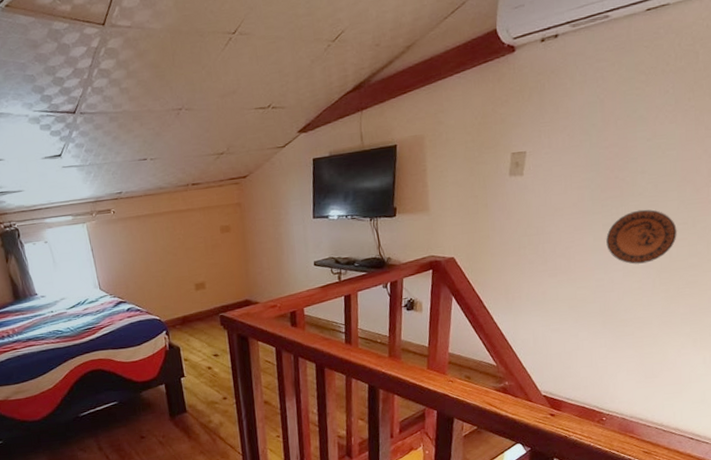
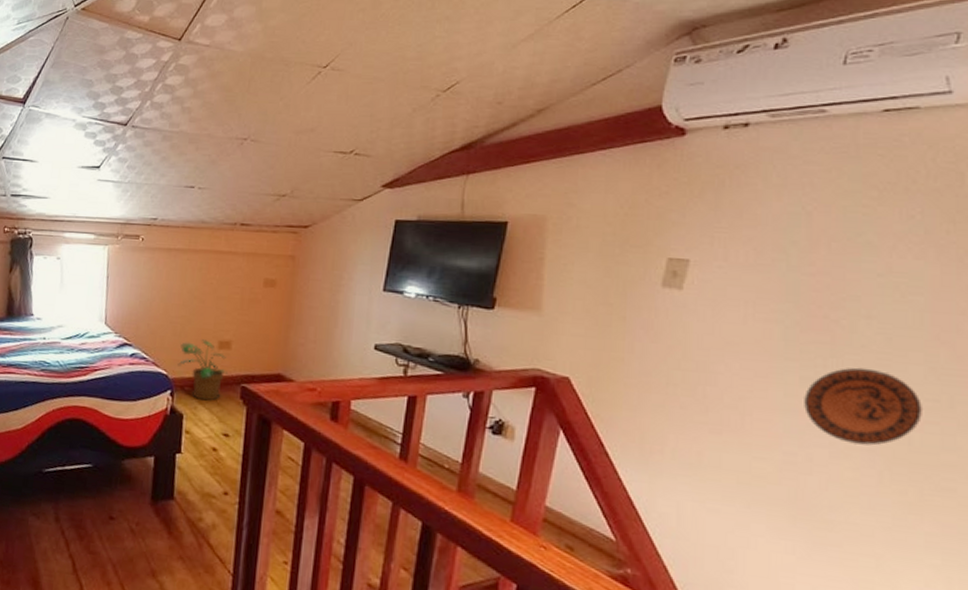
potted plant: none [165,285,207,333] -> present [177,339,228,401]

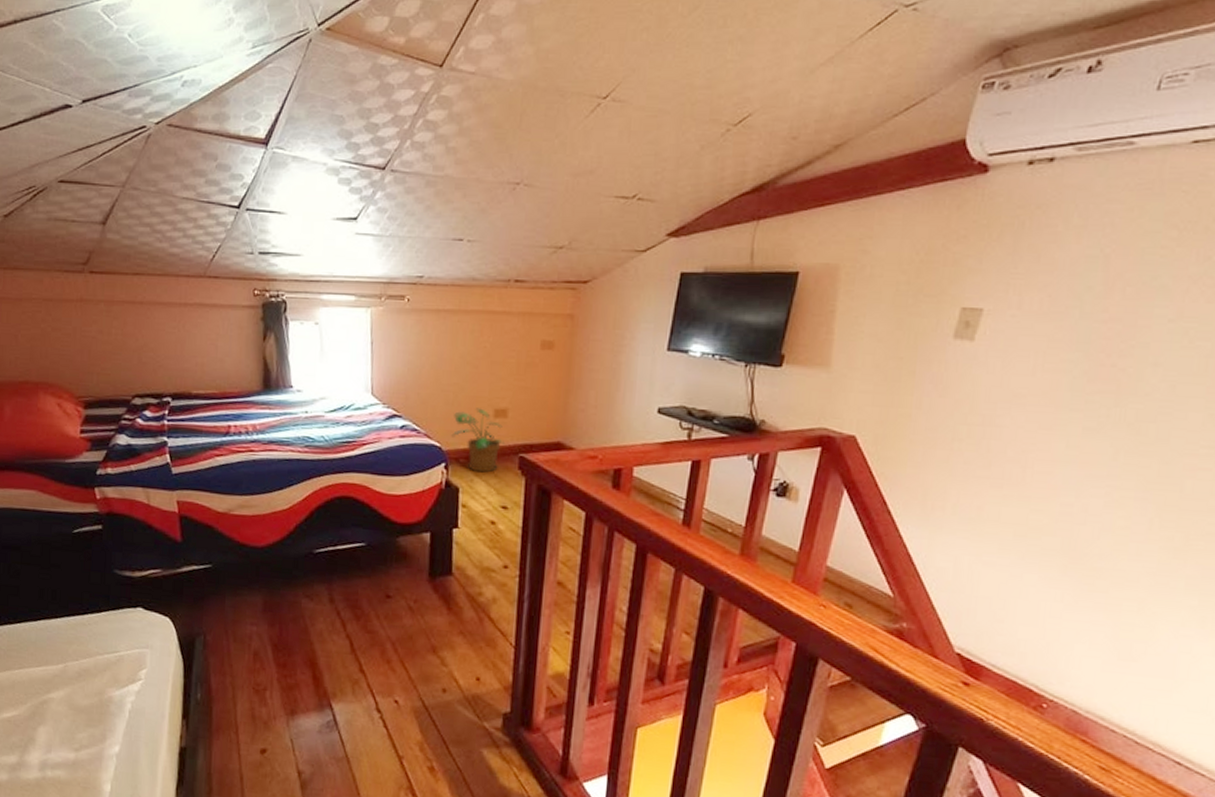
decorative plate: present [804,367,922,446] -> none [1084,416,1198,494]

